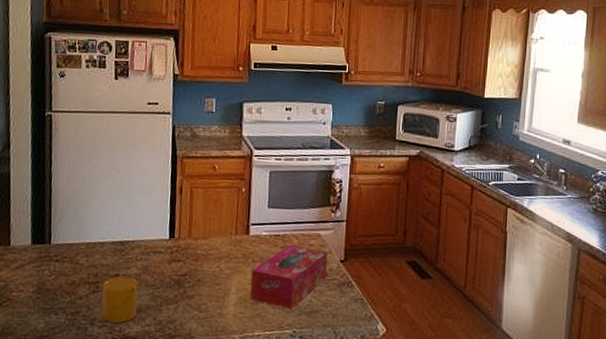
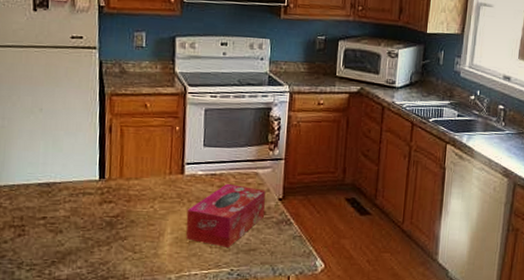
cup: present [102,277,138,323] -> none [28,219,68,266]

